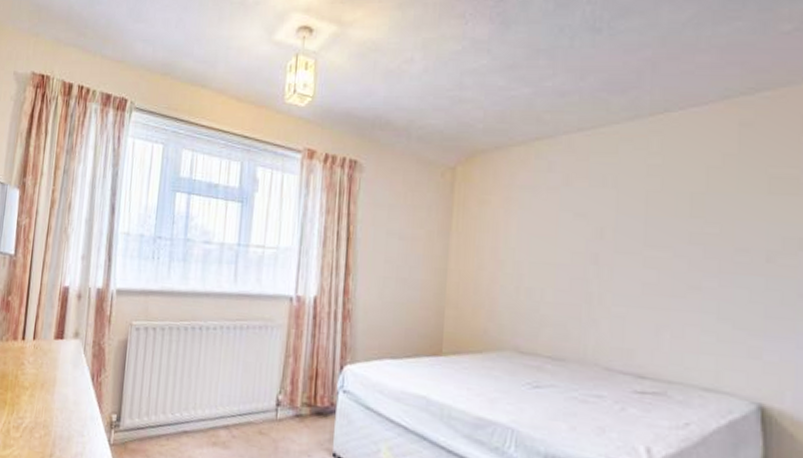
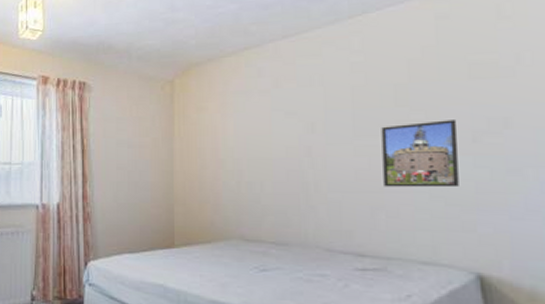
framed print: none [671,236,752,310] -> present [381,120,459,188]

